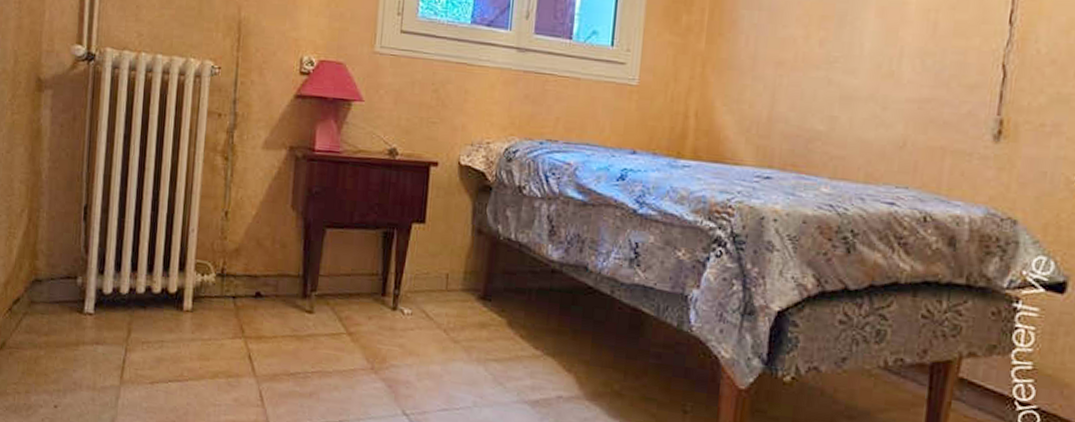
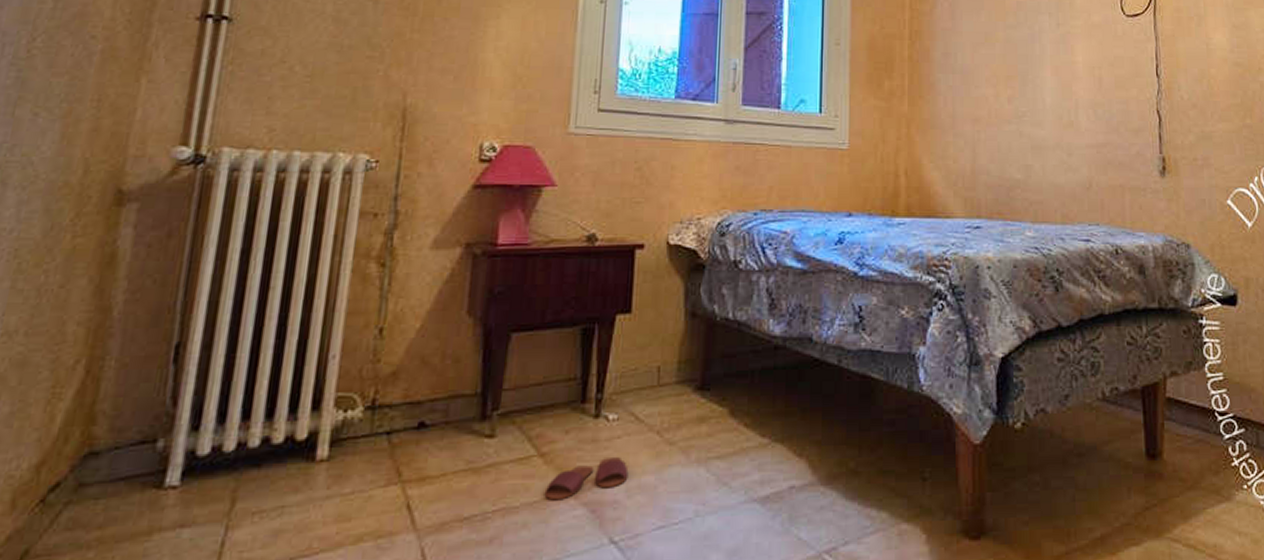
slippers: none [351,344,419,373] -> present [544,456,629,501]

